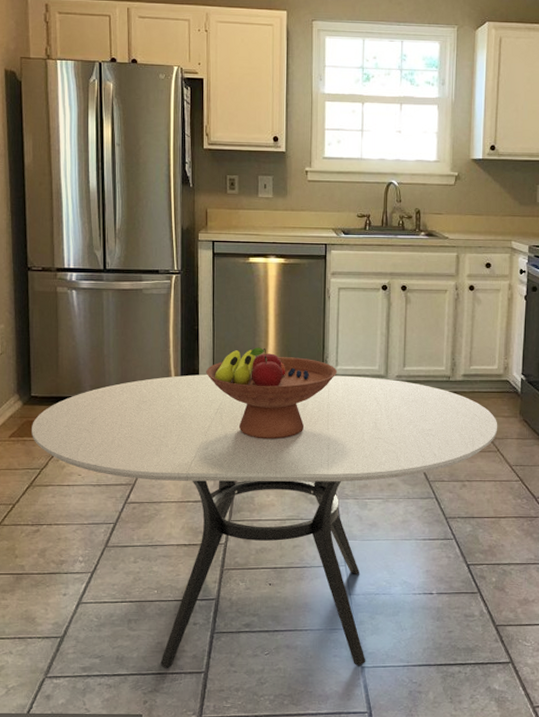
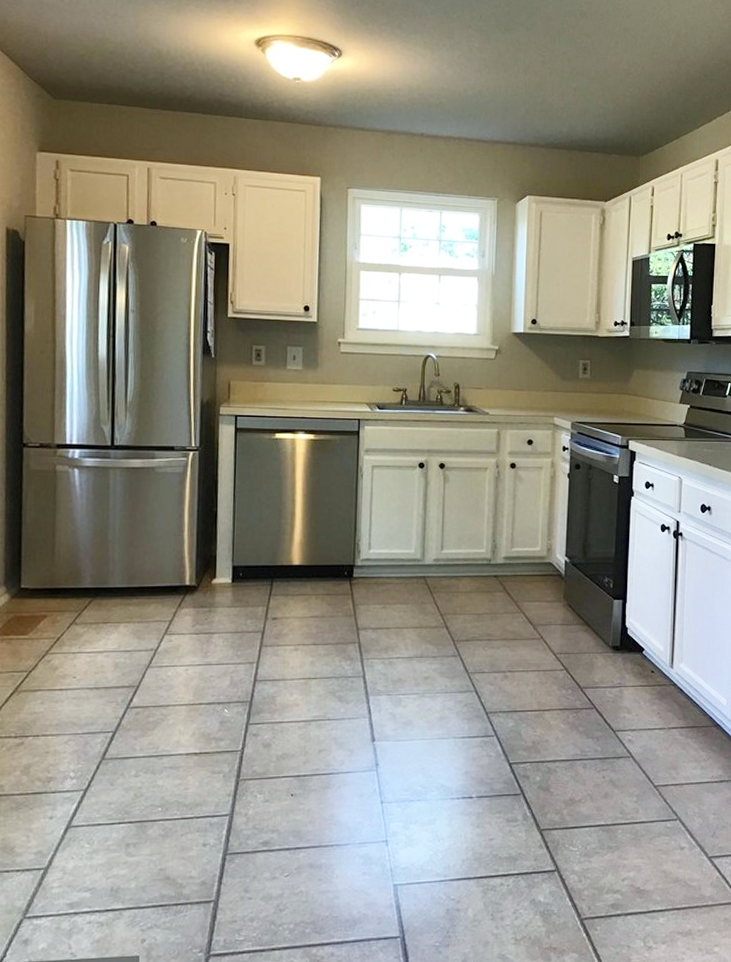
dining table: present [32,374,498,668] -> none [19,559,541,899]
fruit bowl: present [206,347,338,439] -> none [224,530,370,632]

